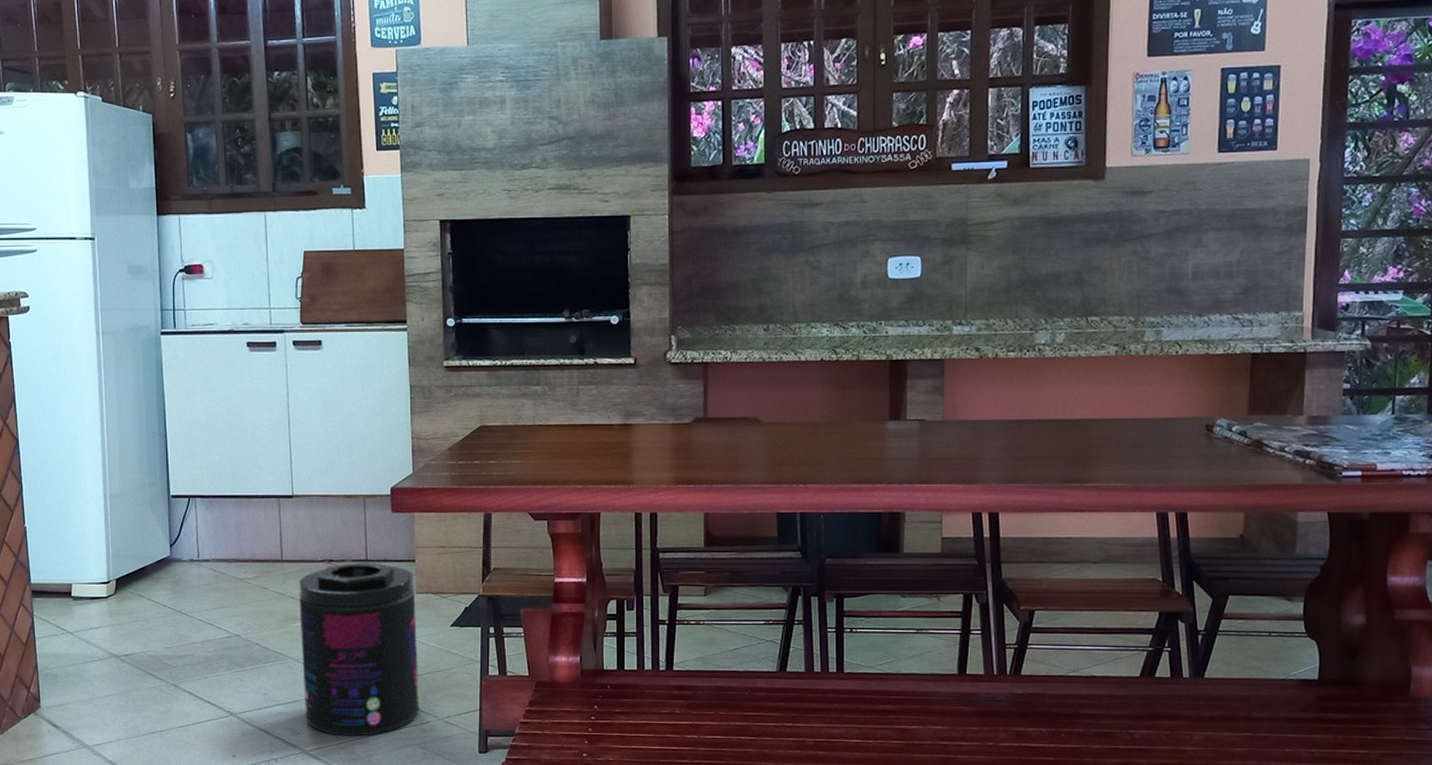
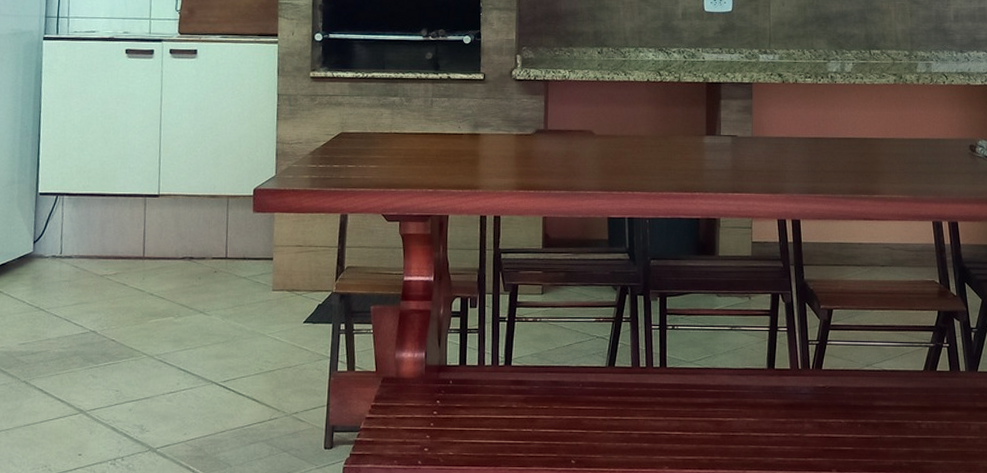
supplement container: present [299,561,419,736] -> none [155,259,271,433]

